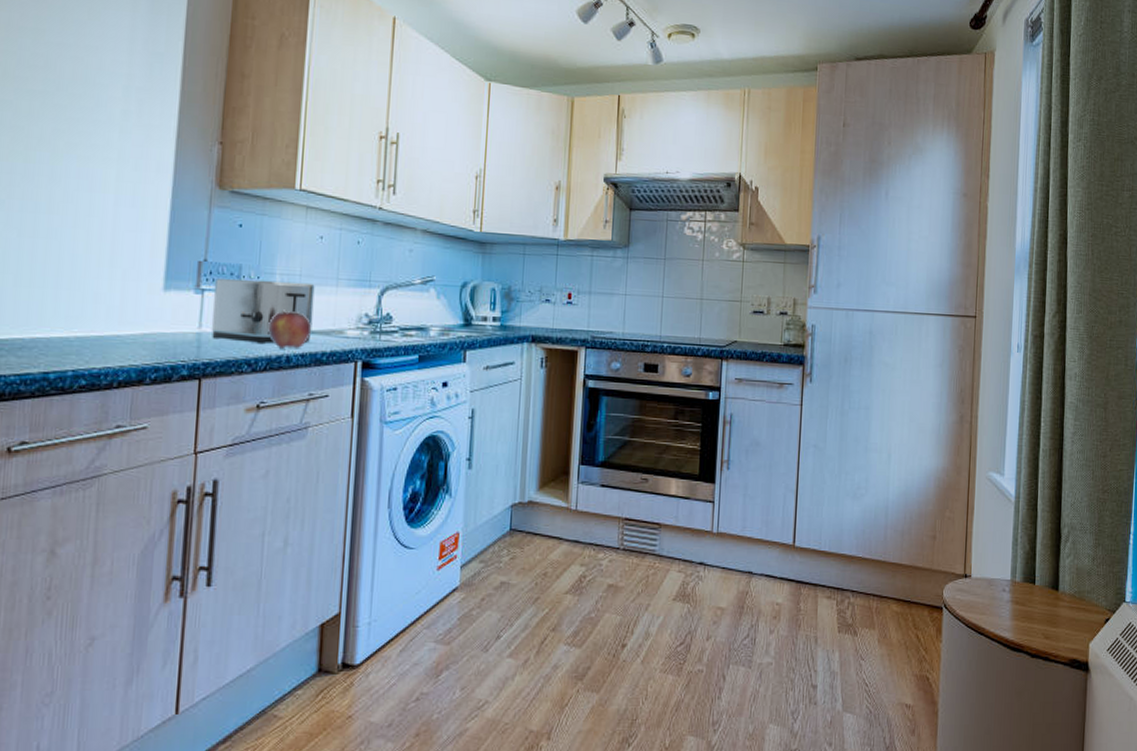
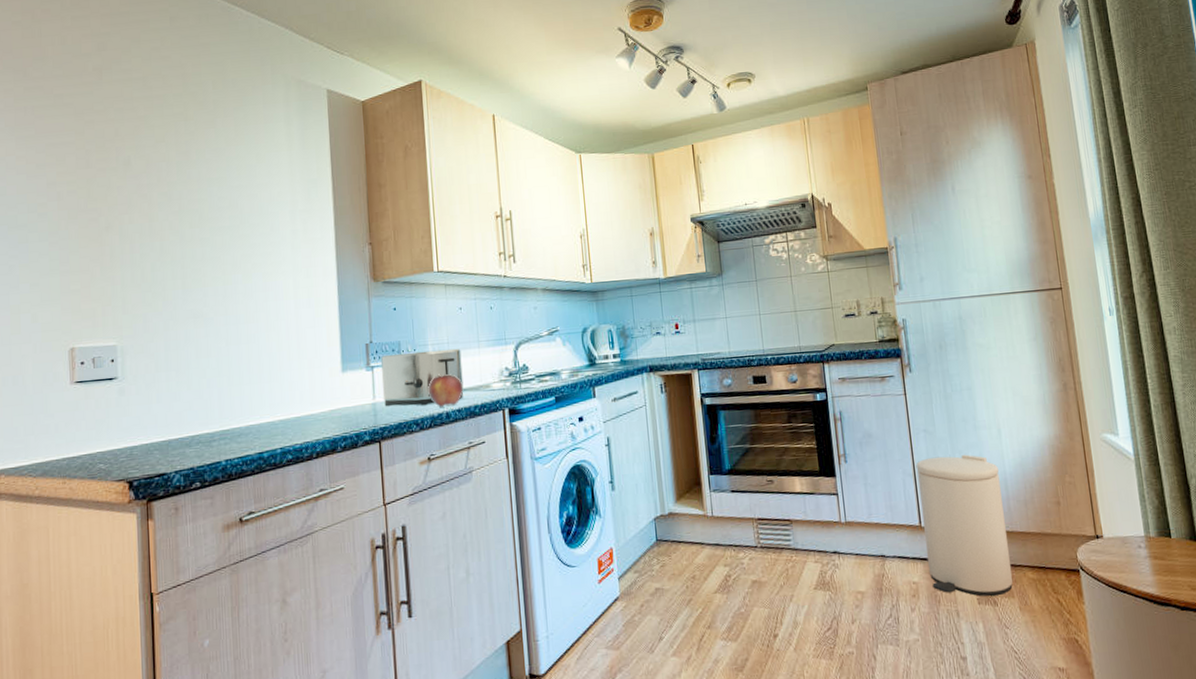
pedal bin: none [794,475,882,625] -> present [916,454,1013,596]

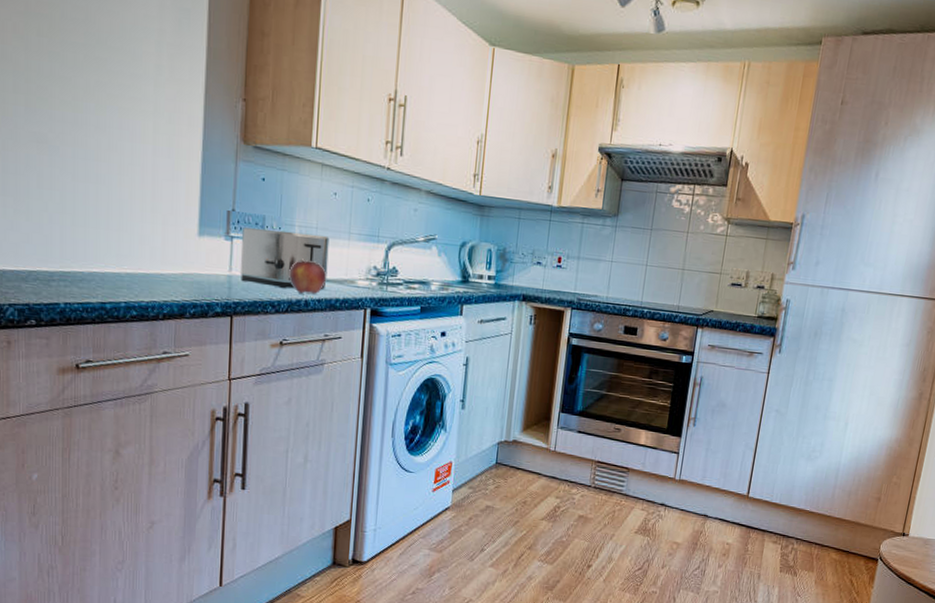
pedal bin: present [916,454,1013,596] -> none [743,436,835,568]

